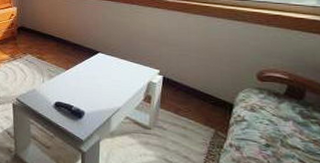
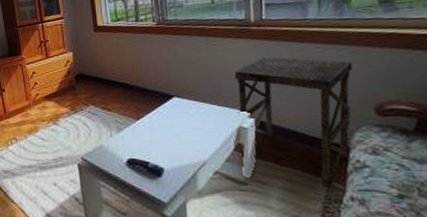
side table: none [148,25,244,136] -> present [234,56,353,189]

